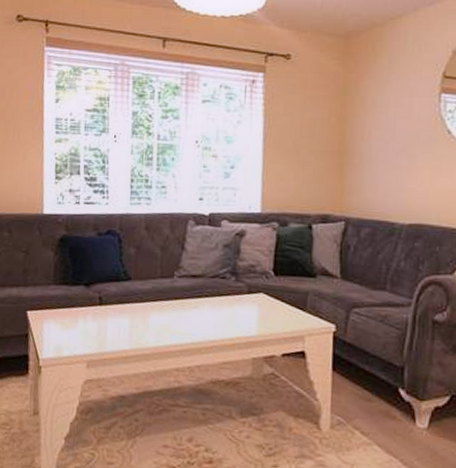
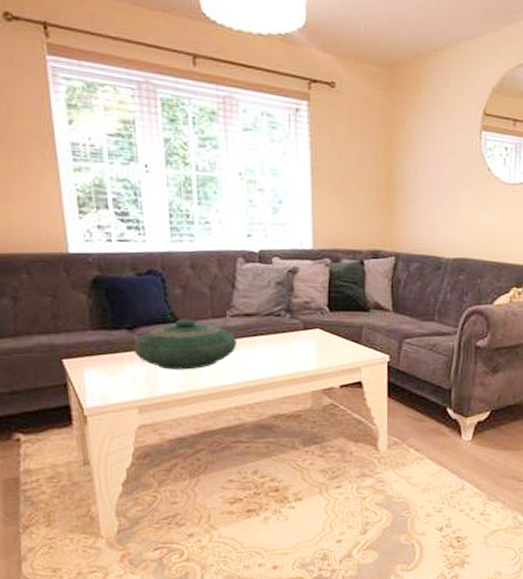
decorative bowl: none [88,277,182,328] -> present [133,318,236,370]

